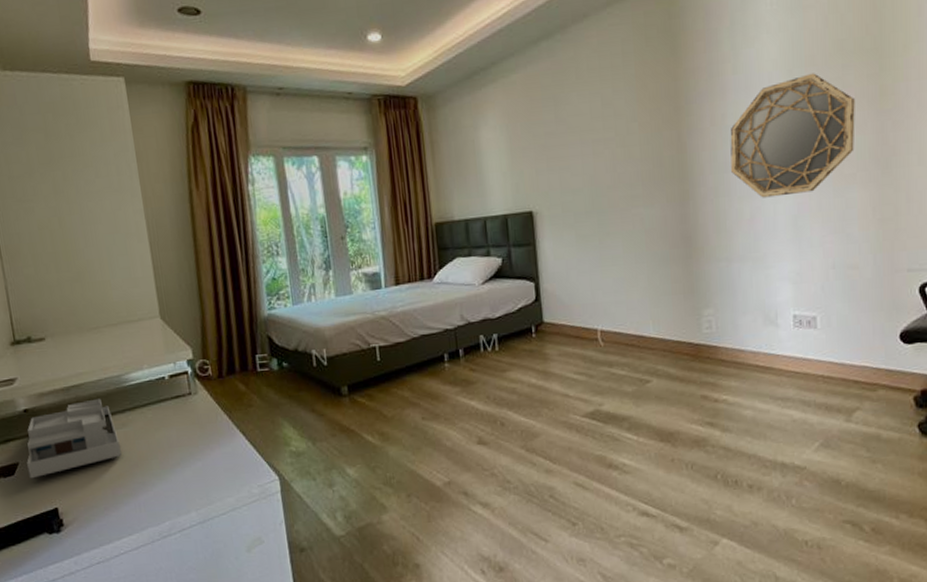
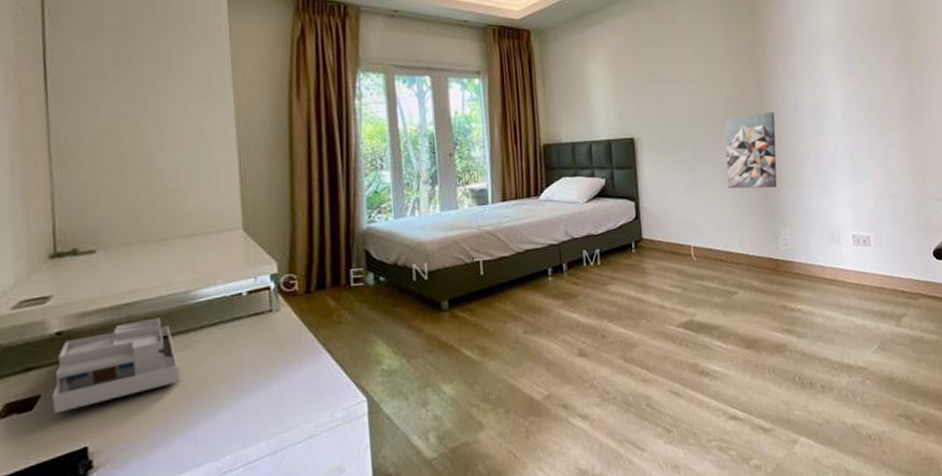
wall art: none [637,172,700,265] -> present [724,112,777,189]
home mirror: present [730,73,855,198] -> none [798,39,893,136]

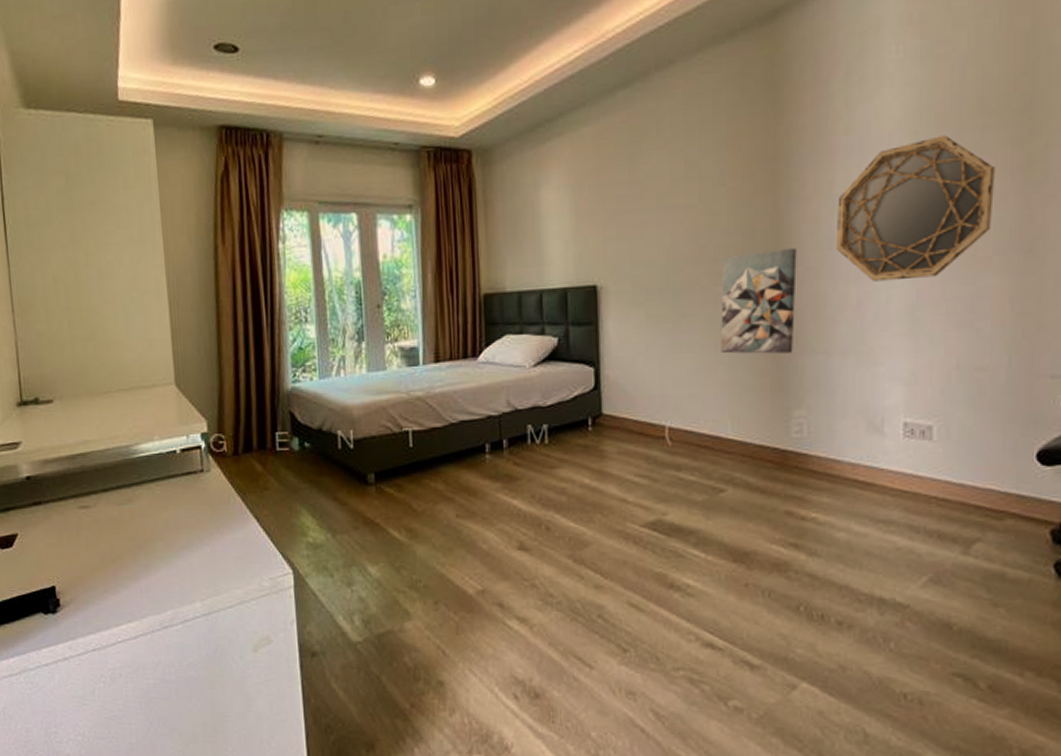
desk organizer: present [52,317,179,414] -> none [26,469,125,552]
home mirror: none [798,39,893,136] -> present [835,135,995,282]

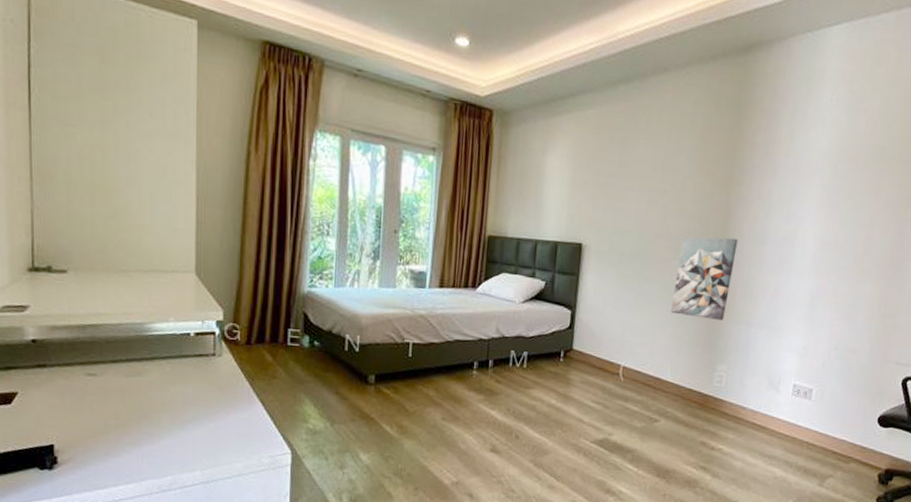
home mirror: present [835,135,995,282] -> none [766,170,884,278]

